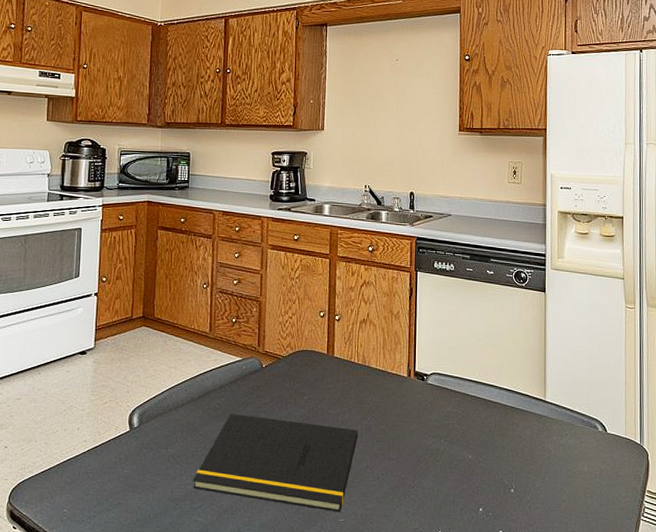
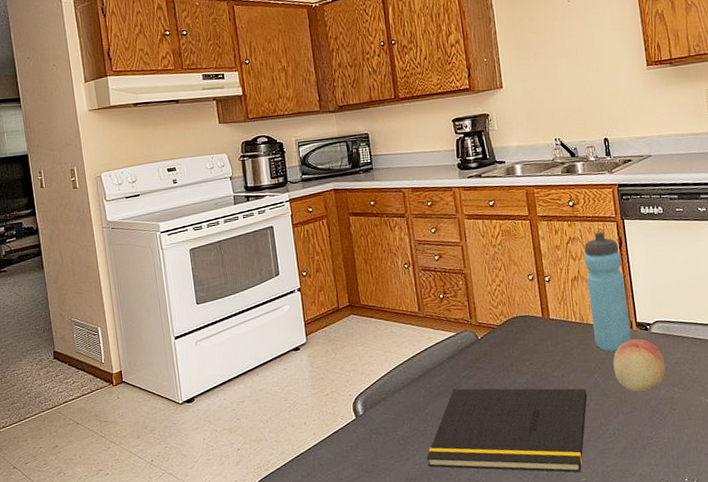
water bottle: none [373,280,410,397] -> present [584,232,632,352]
fruit: none [387,387,435,440] -> present [613,339,665,392]

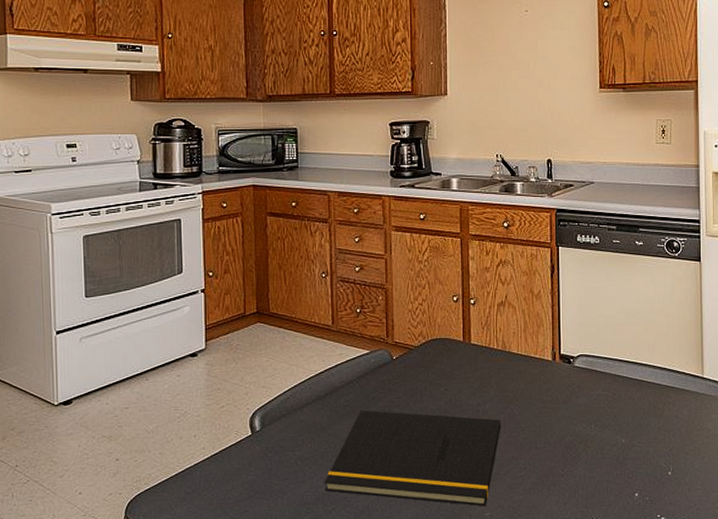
water bottle: present [584,232,632,352] -> none [514,257,553,383]
fruit: present [613,339,665,392] -> none [531,372,584,427]

